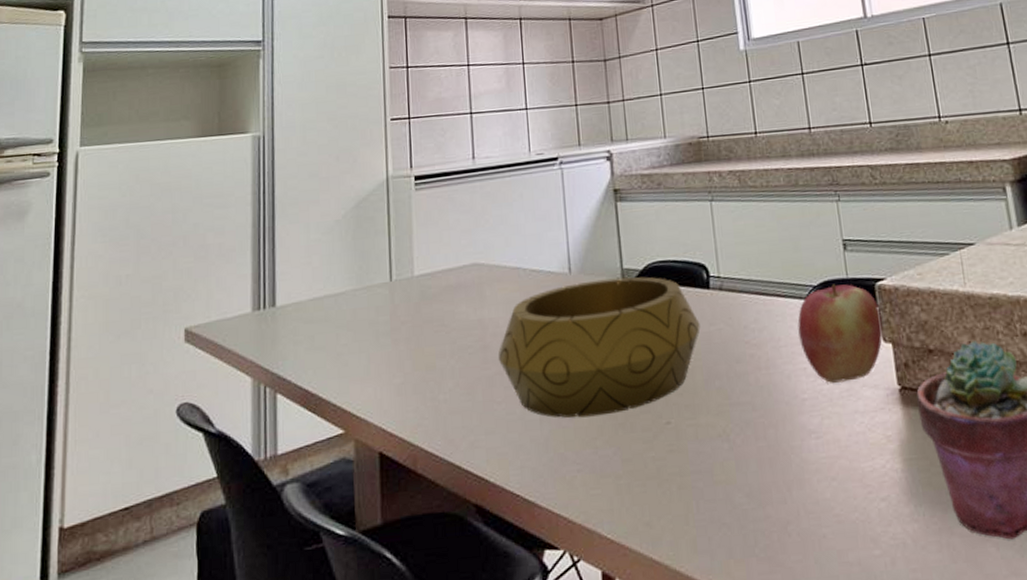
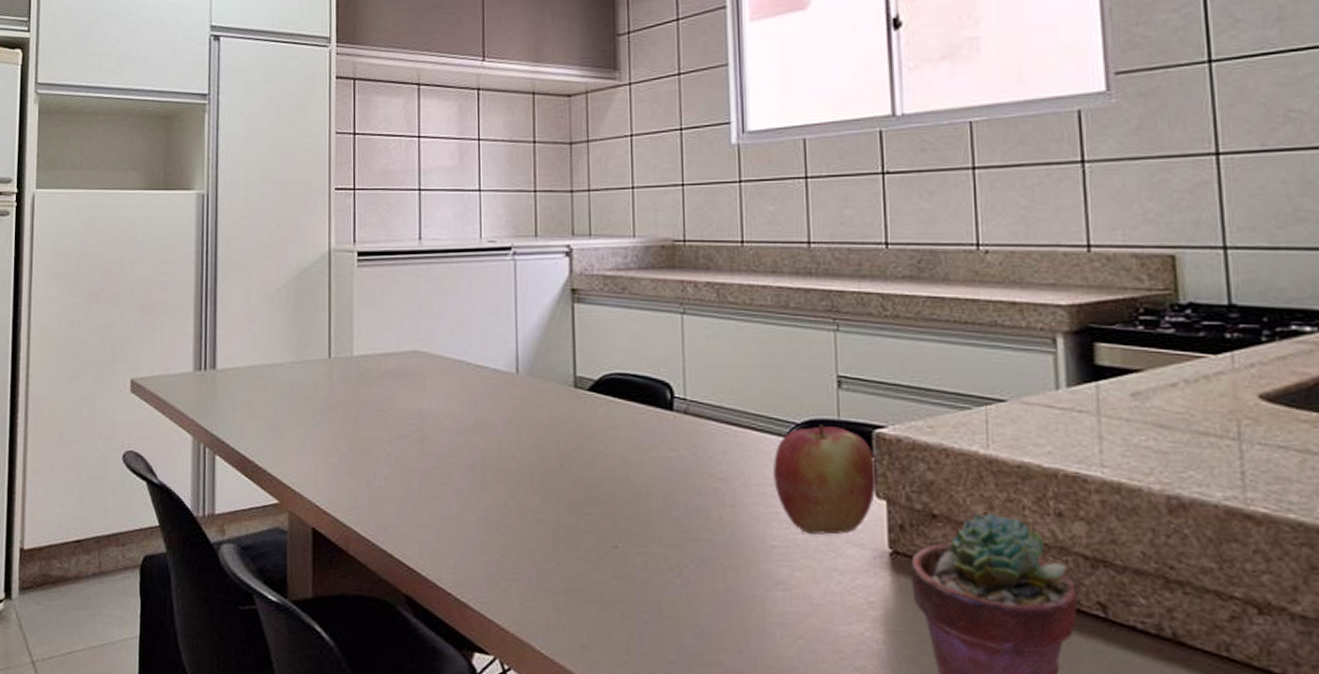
decorative bowl: present [498,277,700,418] -> none [435,384,659,528]

